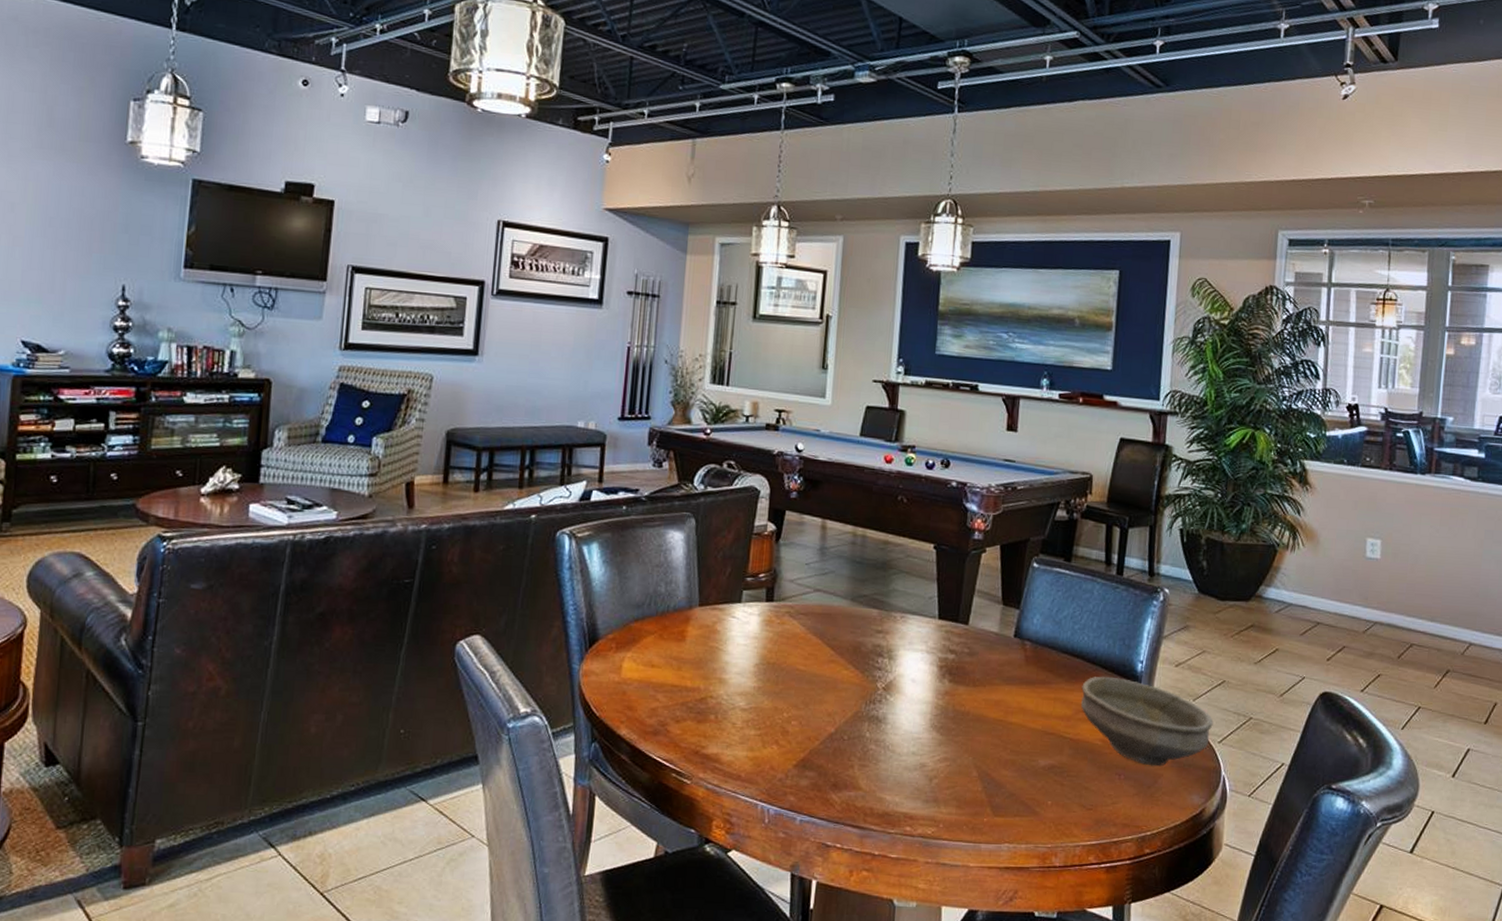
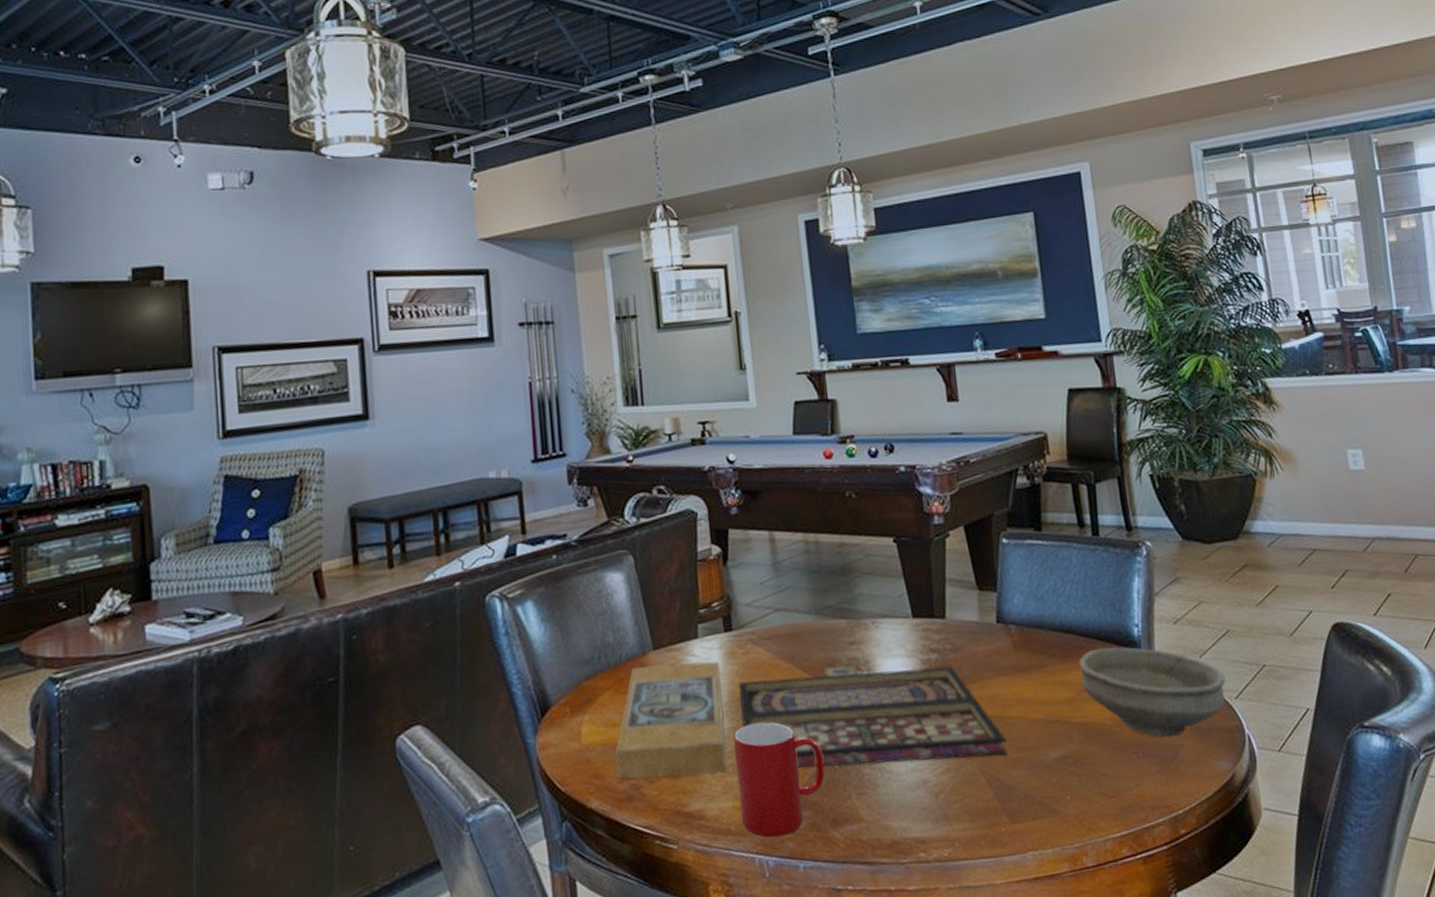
board game: none [648,619,1003,756] -> present [614,661,1008,779]
cup: none [752,687,835,790] -> present [734,722,825,838]

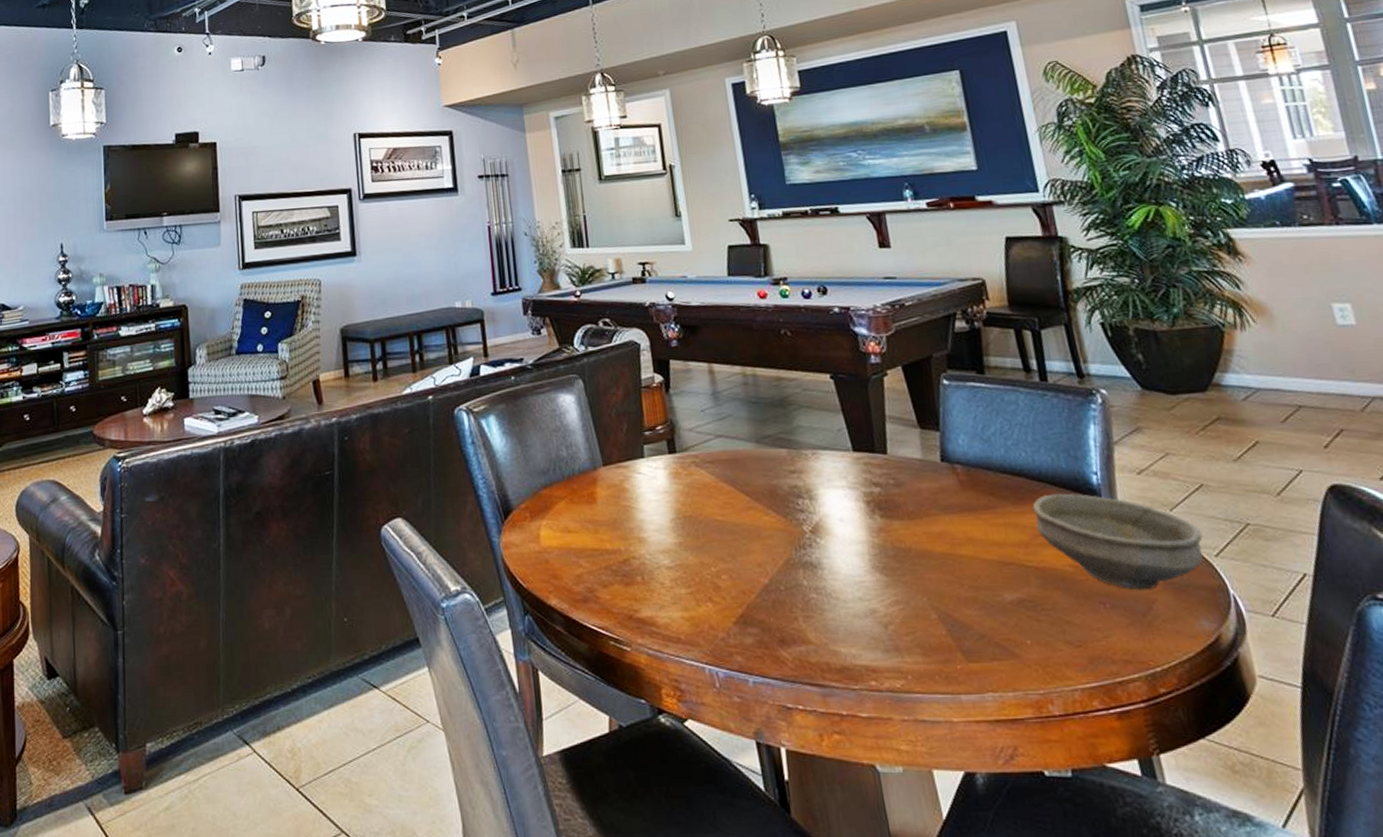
board game: present [614,661,1008,779] -> none [570,479,960,594]
cup: present [734,722,825,838] -> none [680,540,771,650]

